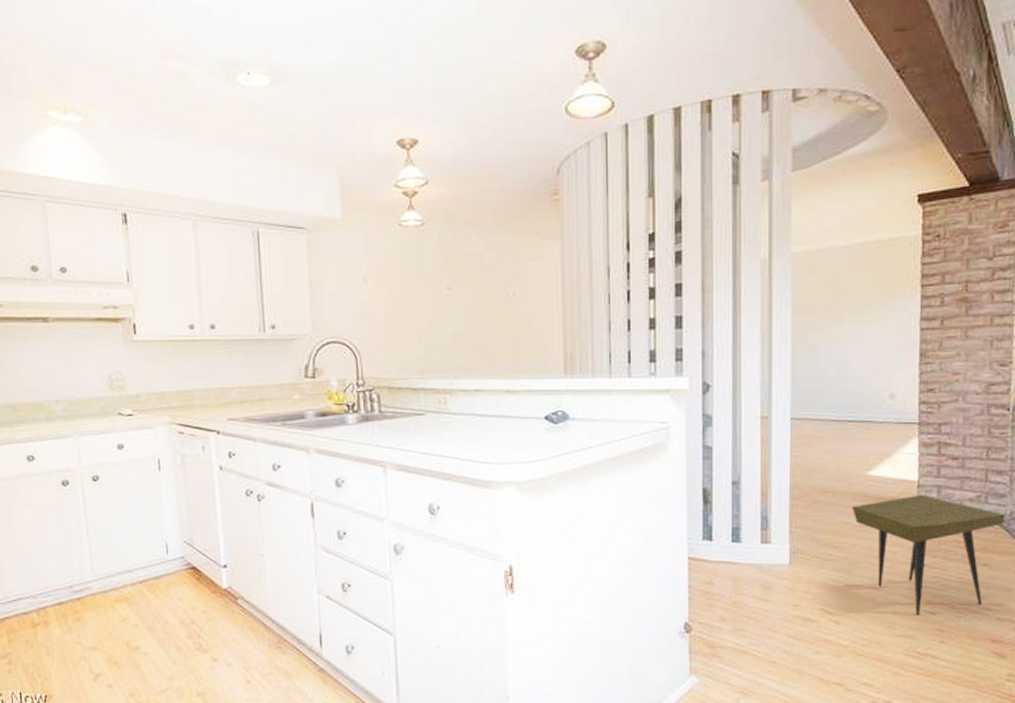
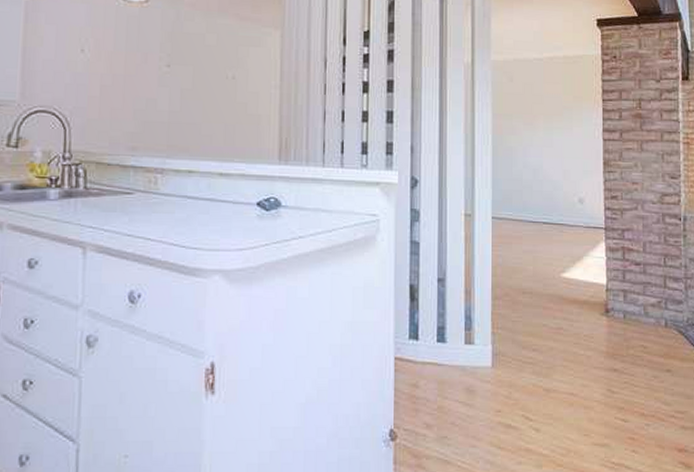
side table: present [851,494,1005,615] -> none [548,298,683,423]

